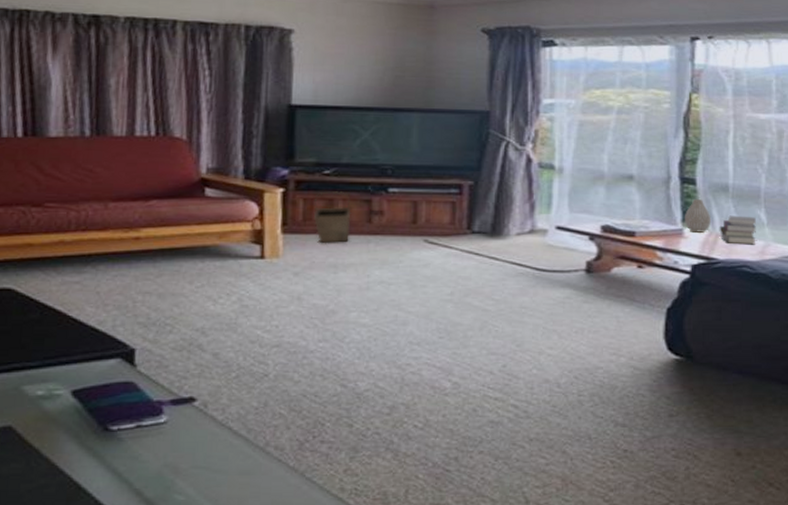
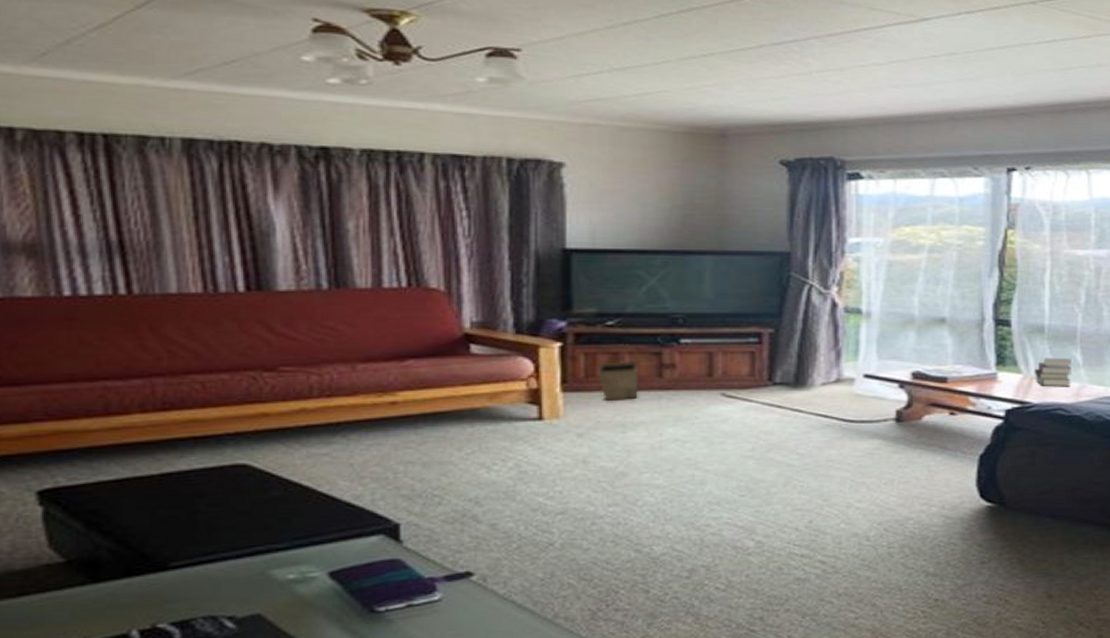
vase: present [684,199,712,233] -> none [998,342,1026,376]

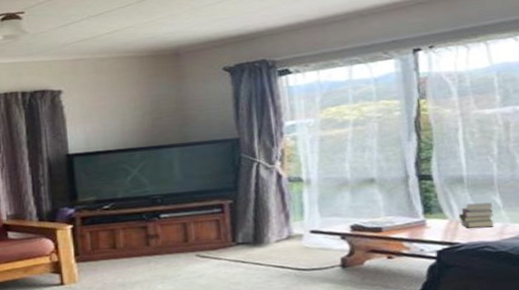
basket: present [596,344,639,402] -> none [98,222,132,268]

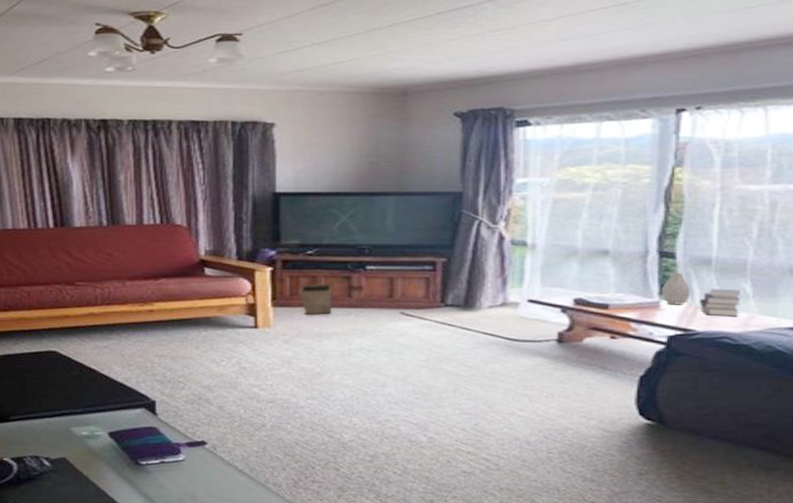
basket: none [98,222,132,268] -> present [299,269,333,316]
vase: none [425,192,451,222] -> present [661,273,691,305]

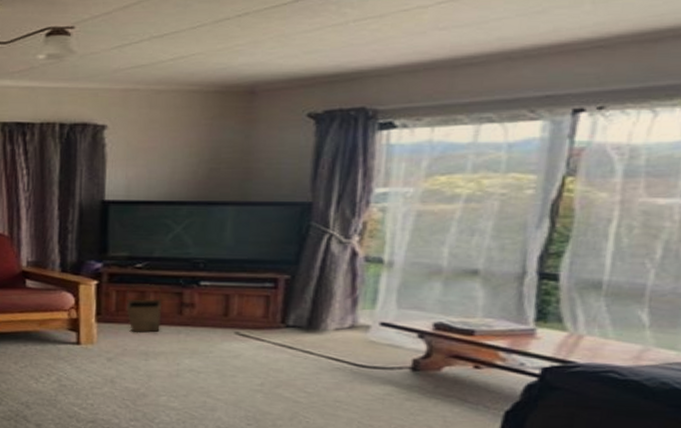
vase: present [661,273,691,305] -> none [538,297,574,334]
books: present [699,288,740,317] -> none [582,315,635,349]

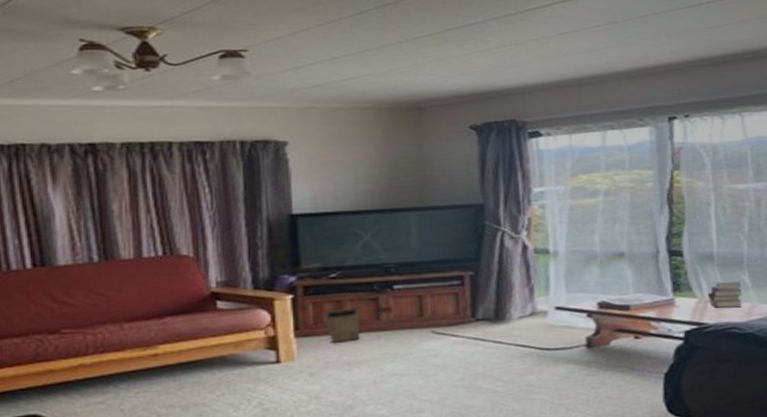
books: none [582,315,635,349] -> present [707,281,742,308]

